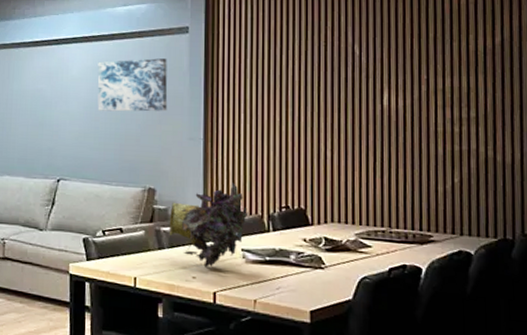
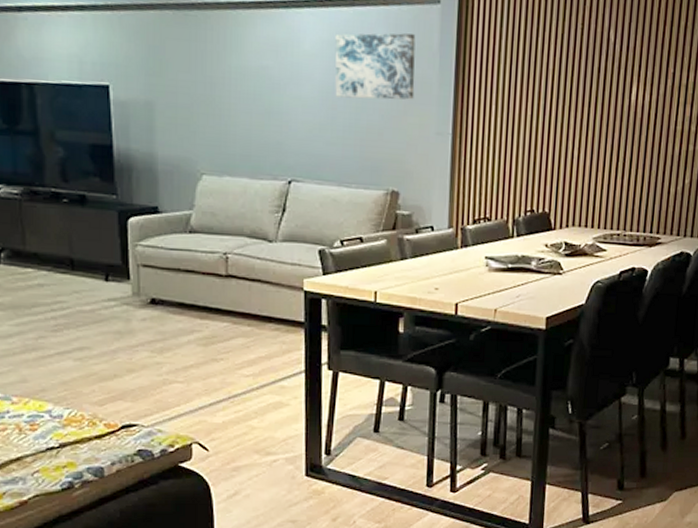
plant: present [169,182,249,267] -> none [412,184,494,277]

